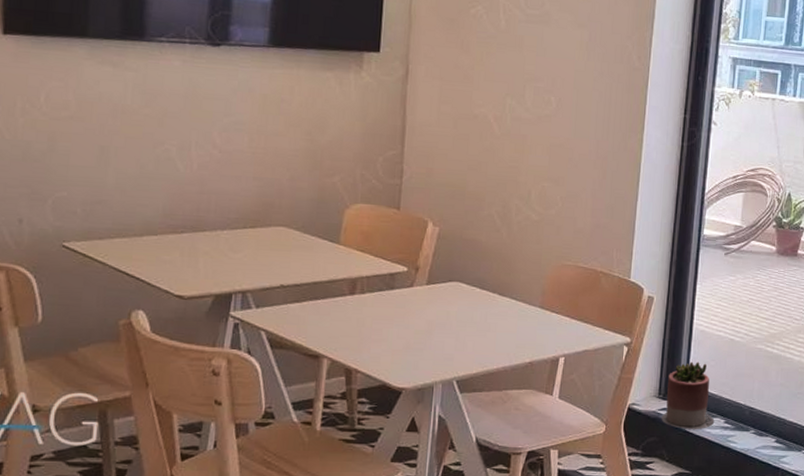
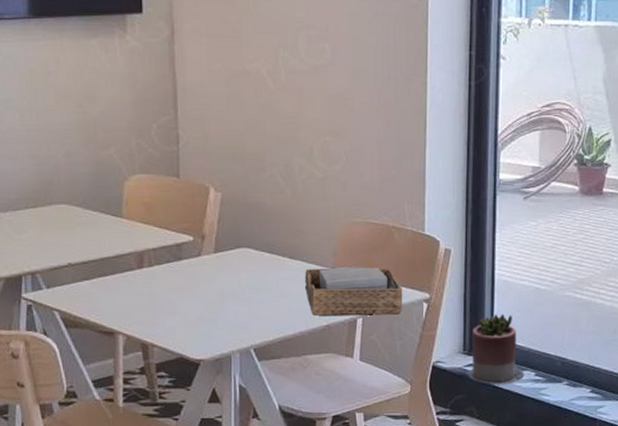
napkin holder: none [511,306,606,356] -> present [304,266,403,316]

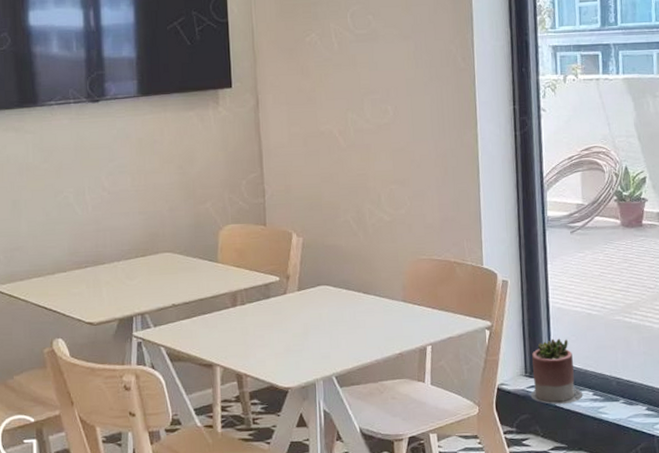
napkin holder: present [304,266,403,316] -> none [378,298,468,345]

